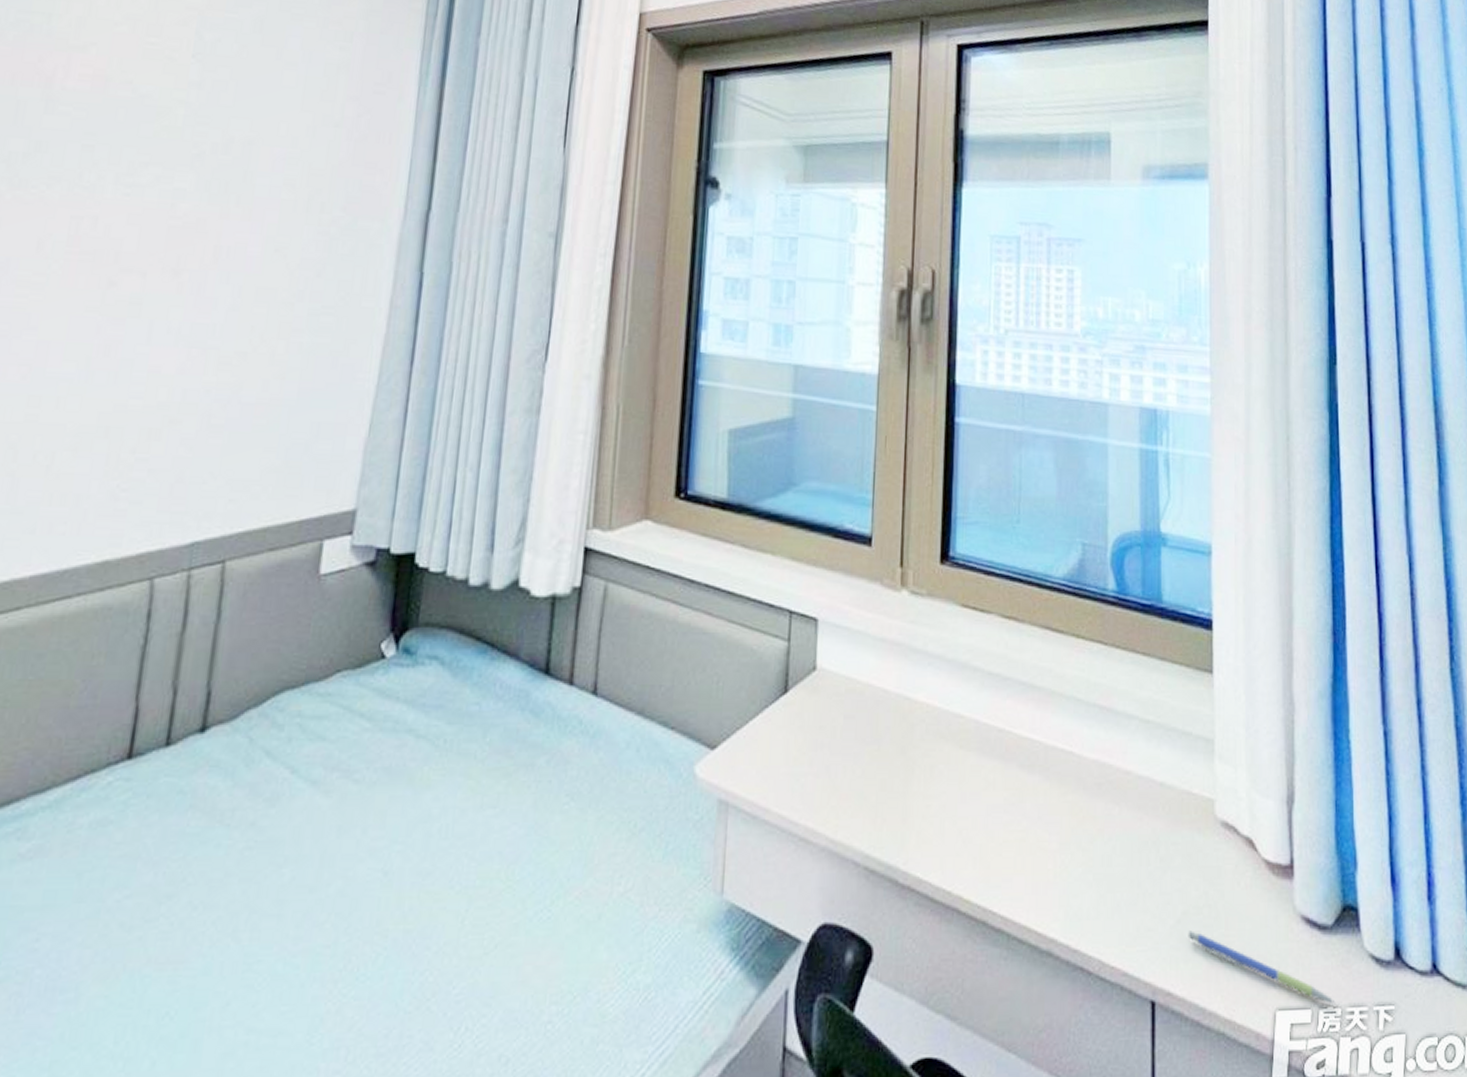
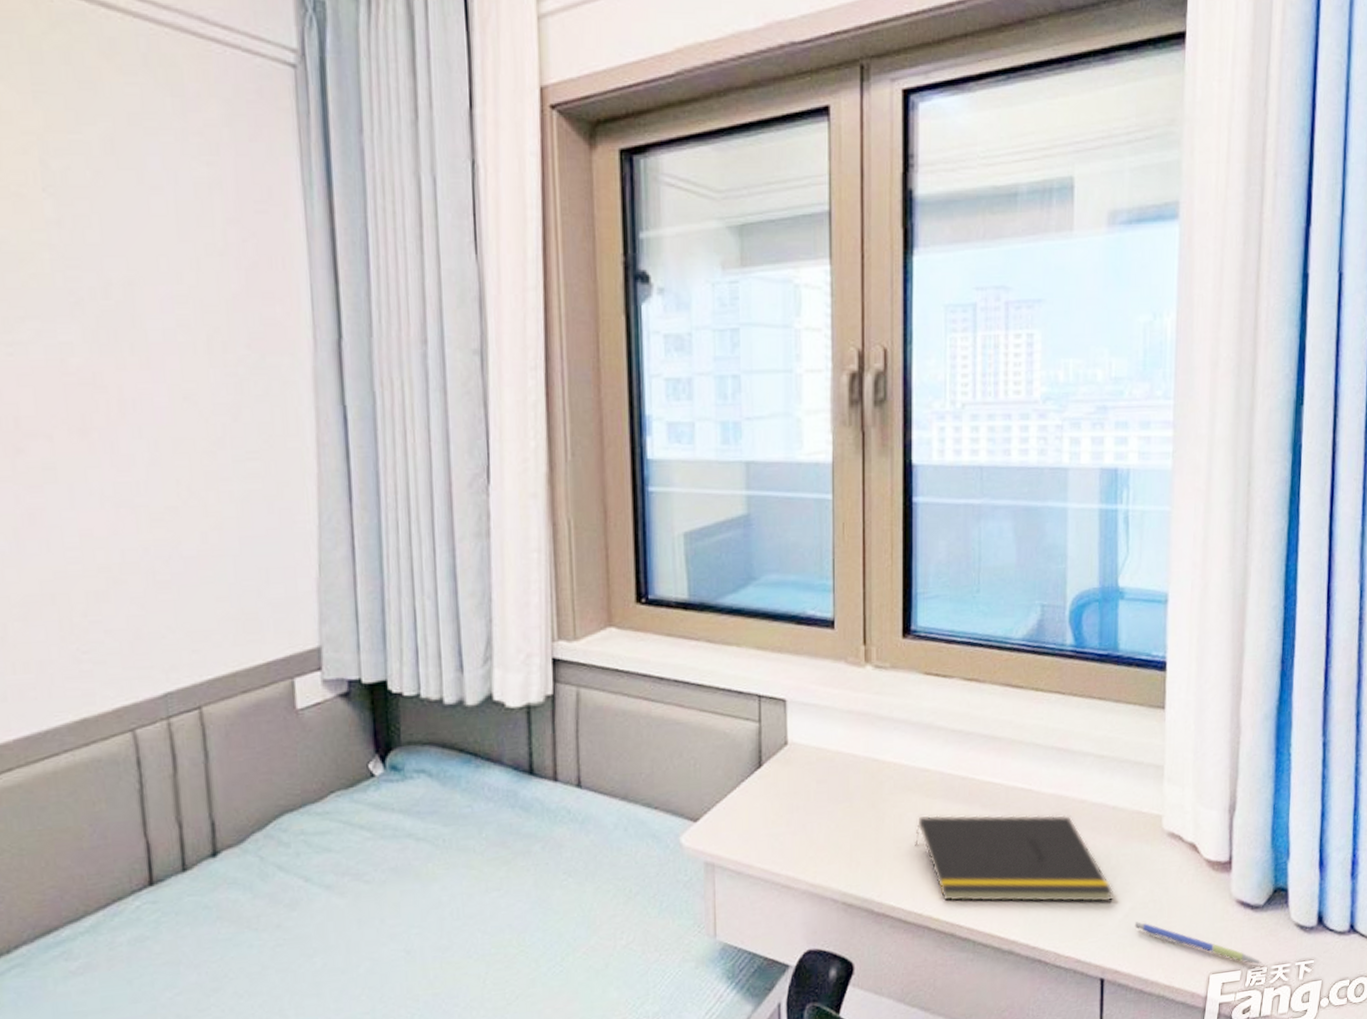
notepad: none [946,770,1163,901] -> present [915,814,1113,903]

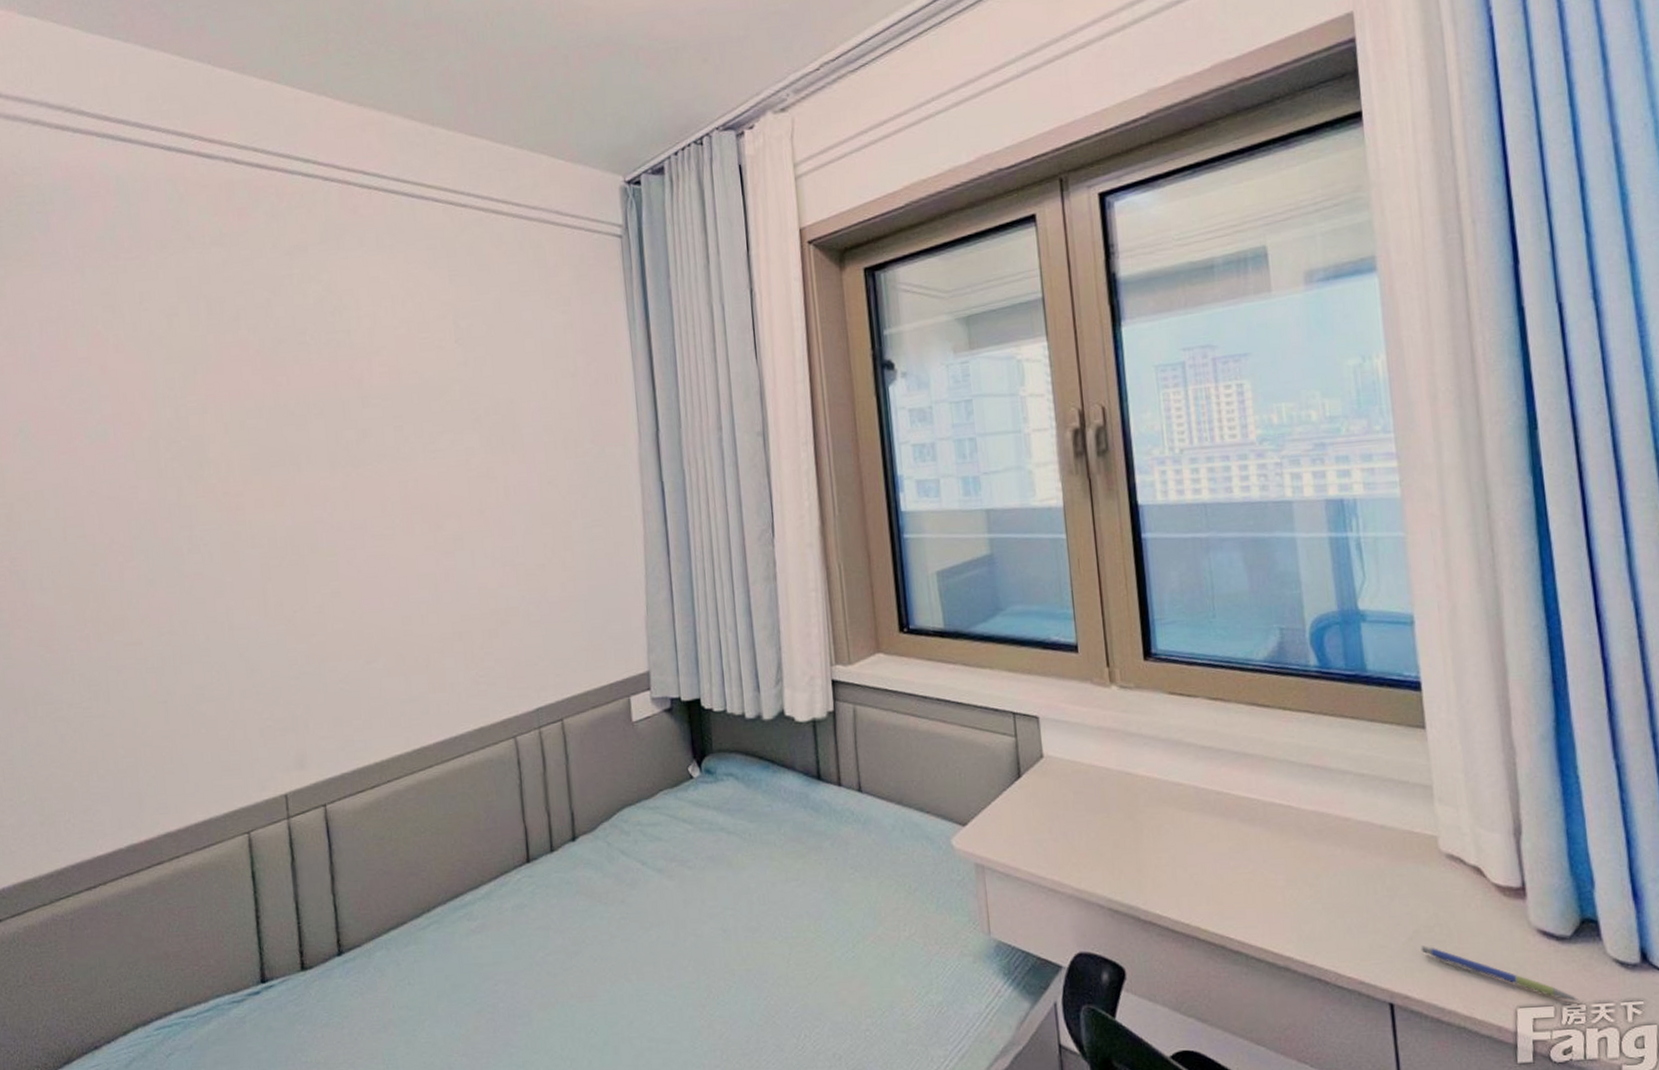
notepad: present [915,814,1113,903] -> none [1175,827,1393,923]

